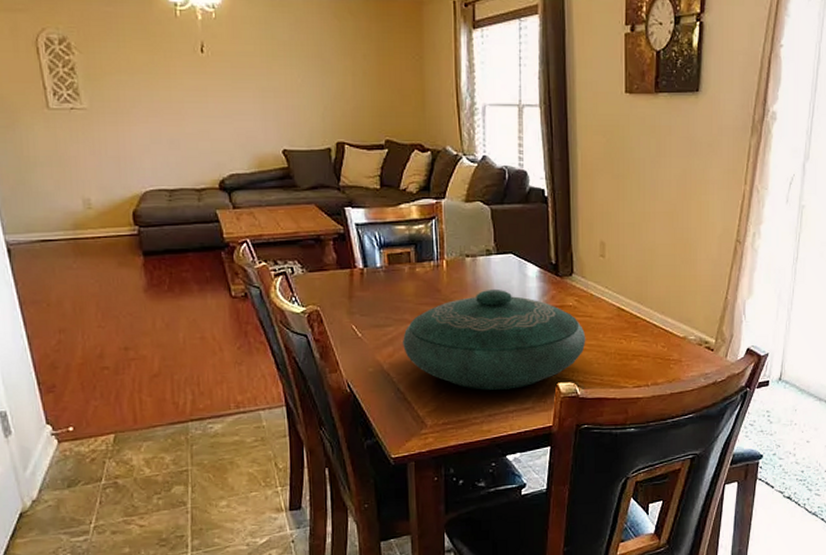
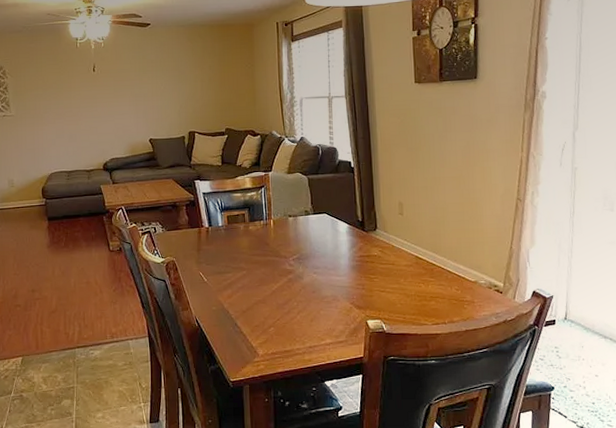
decorative bowl: present [402,290,586,390] -> none [238,243,390,326]

